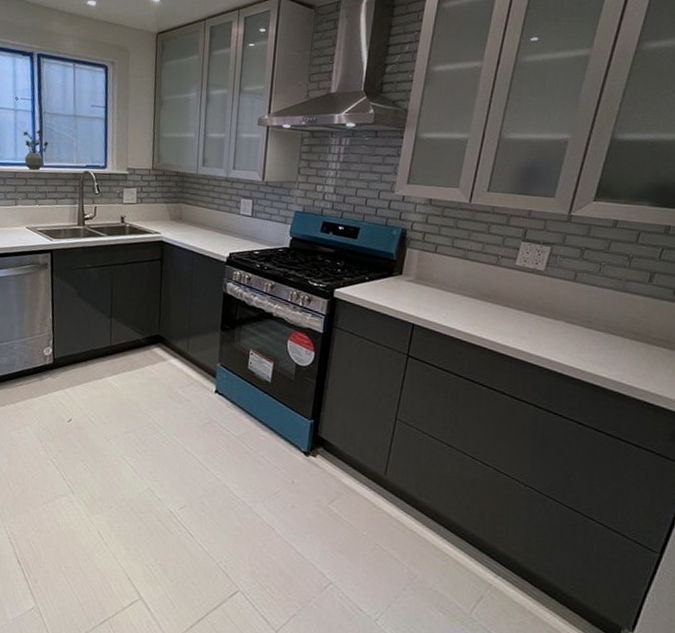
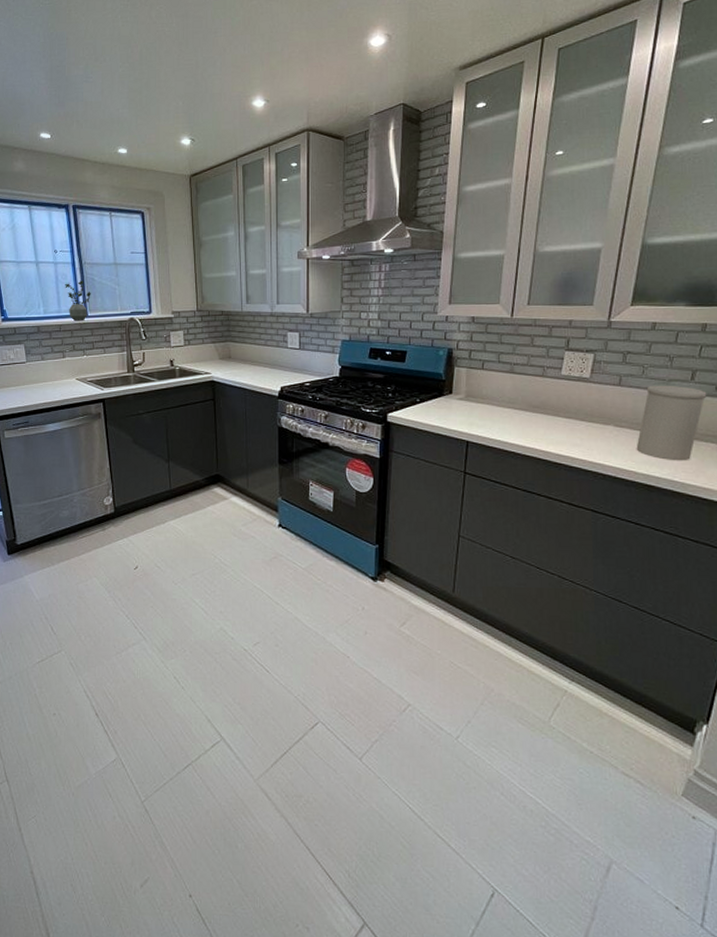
canister: none [585,283,664,364] -> present [636,385,707,461]

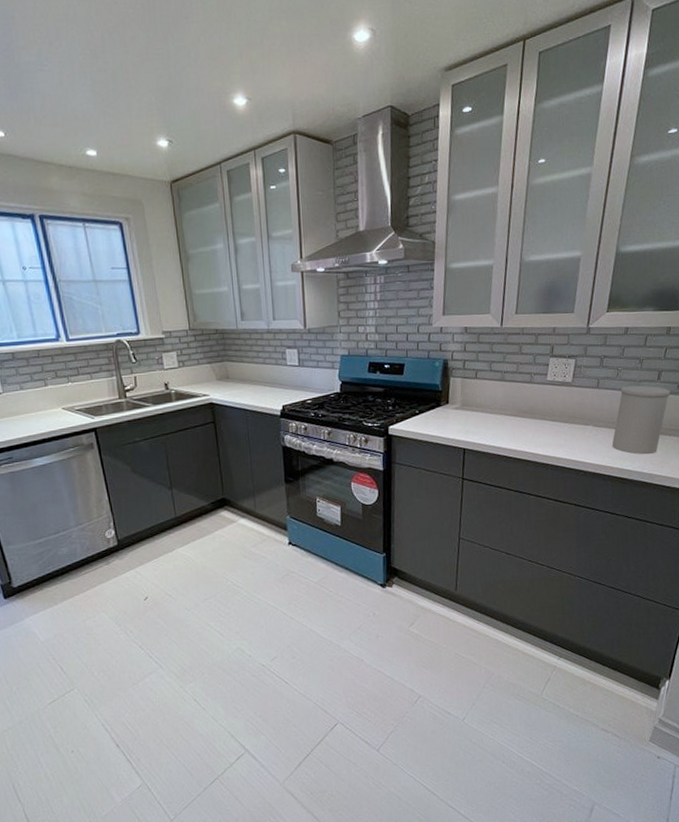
potted plant: present [65,280,91,322] -> none [39,300,70,346]

